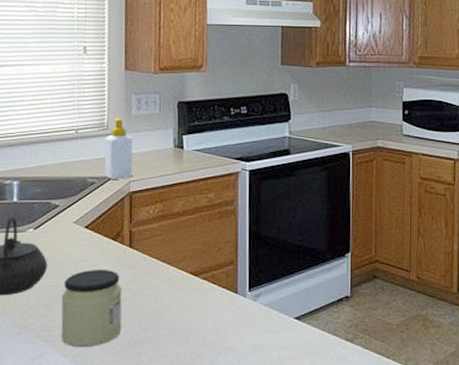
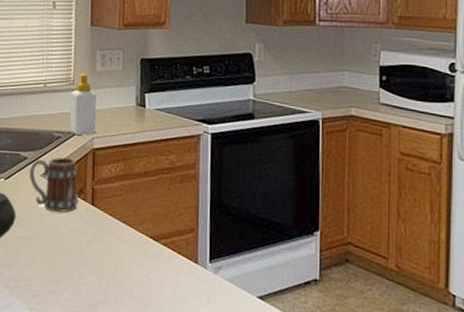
mug: none [61,202,116,257] -> present [29,157,79,212]
jar: present [61,269,122,348] -> none [26,224,84,303]

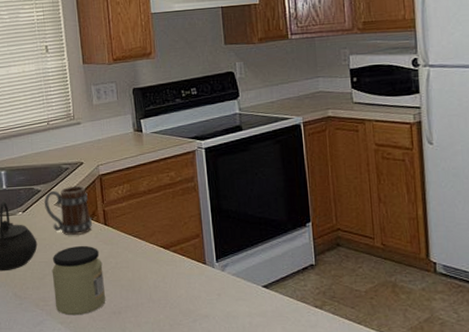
jar: none [26,224,84,303] -> present [51,245,106,316]
soap bottle: present [70,73,97,135] -> none [73,108,100,164]

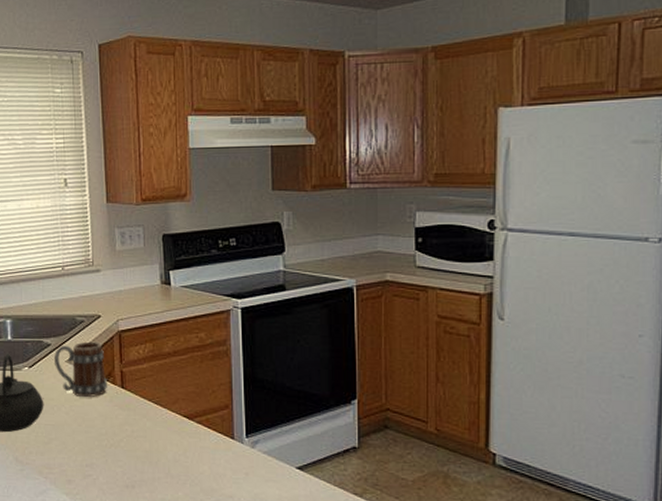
jar: present [51,245,106,316] -> none [59,409,119,487]

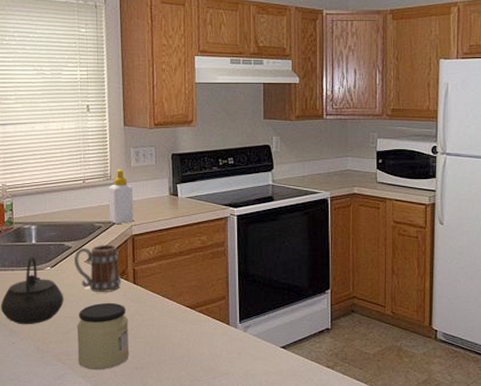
jar: none [59,409,119,487] -> present [76,302,130,370]
soap bottle: none [91,253,120,318] -> present [109,169,134,224]

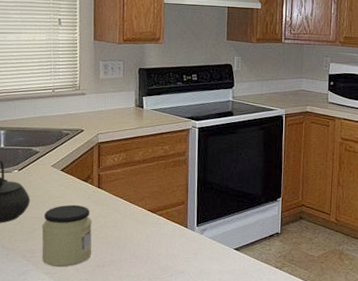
mug: present [73,244,122,292] -> none [41,150,87,195]
soap bottle: present [109,169,134,224] -> none [77,80,101,132]

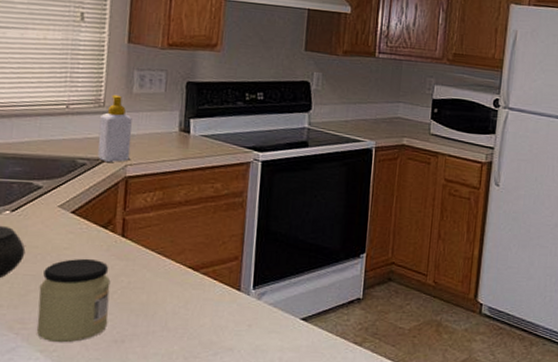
soap bottle: none [77,80,101,132] -> present [98,94,132,162]

